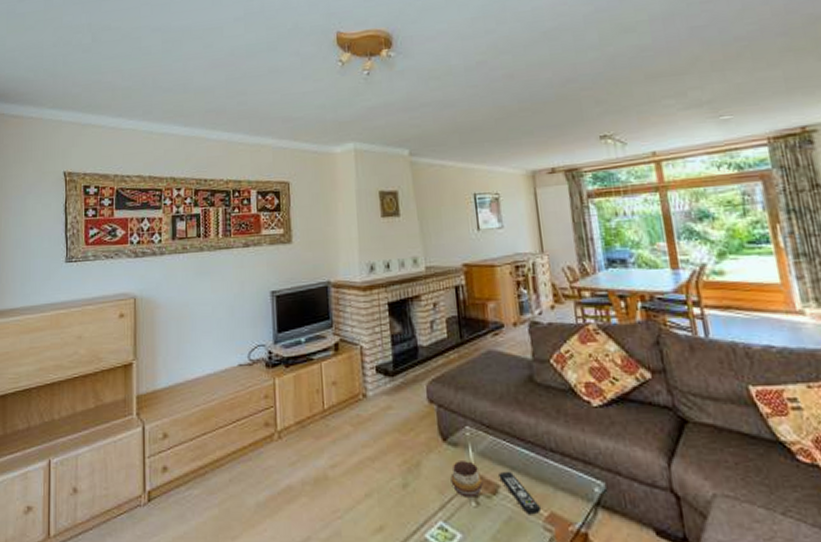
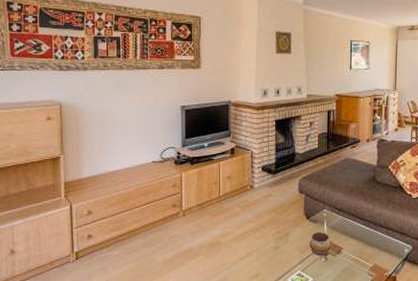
remote control: present [498,471,542,515] -> none [343,239,369,266]

